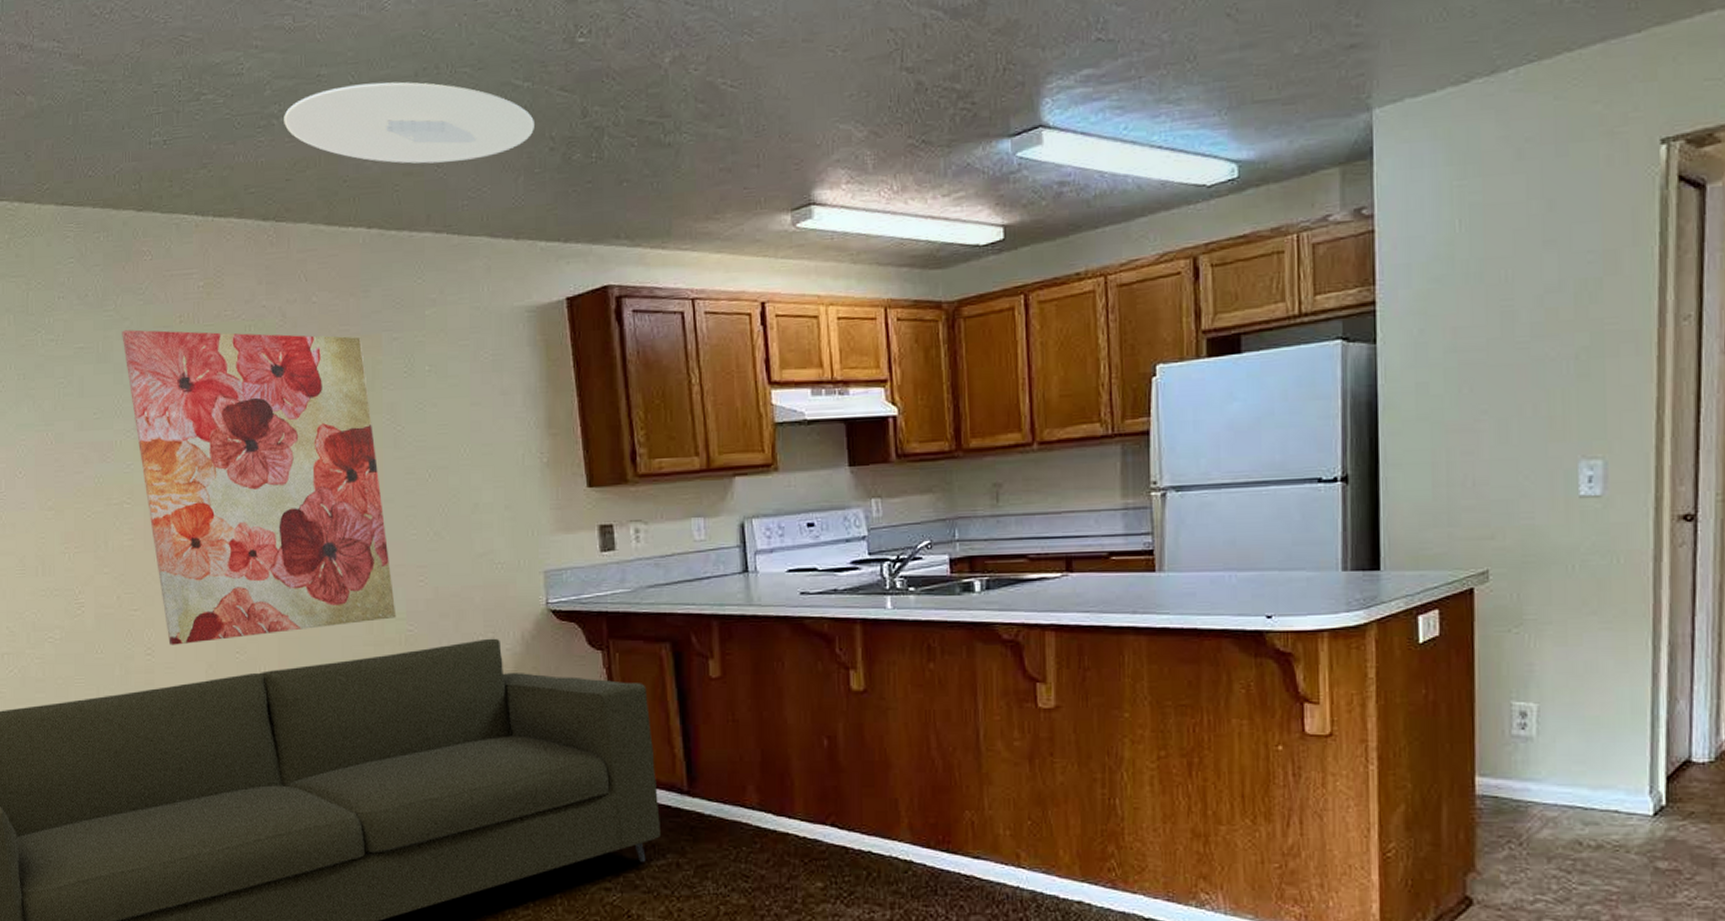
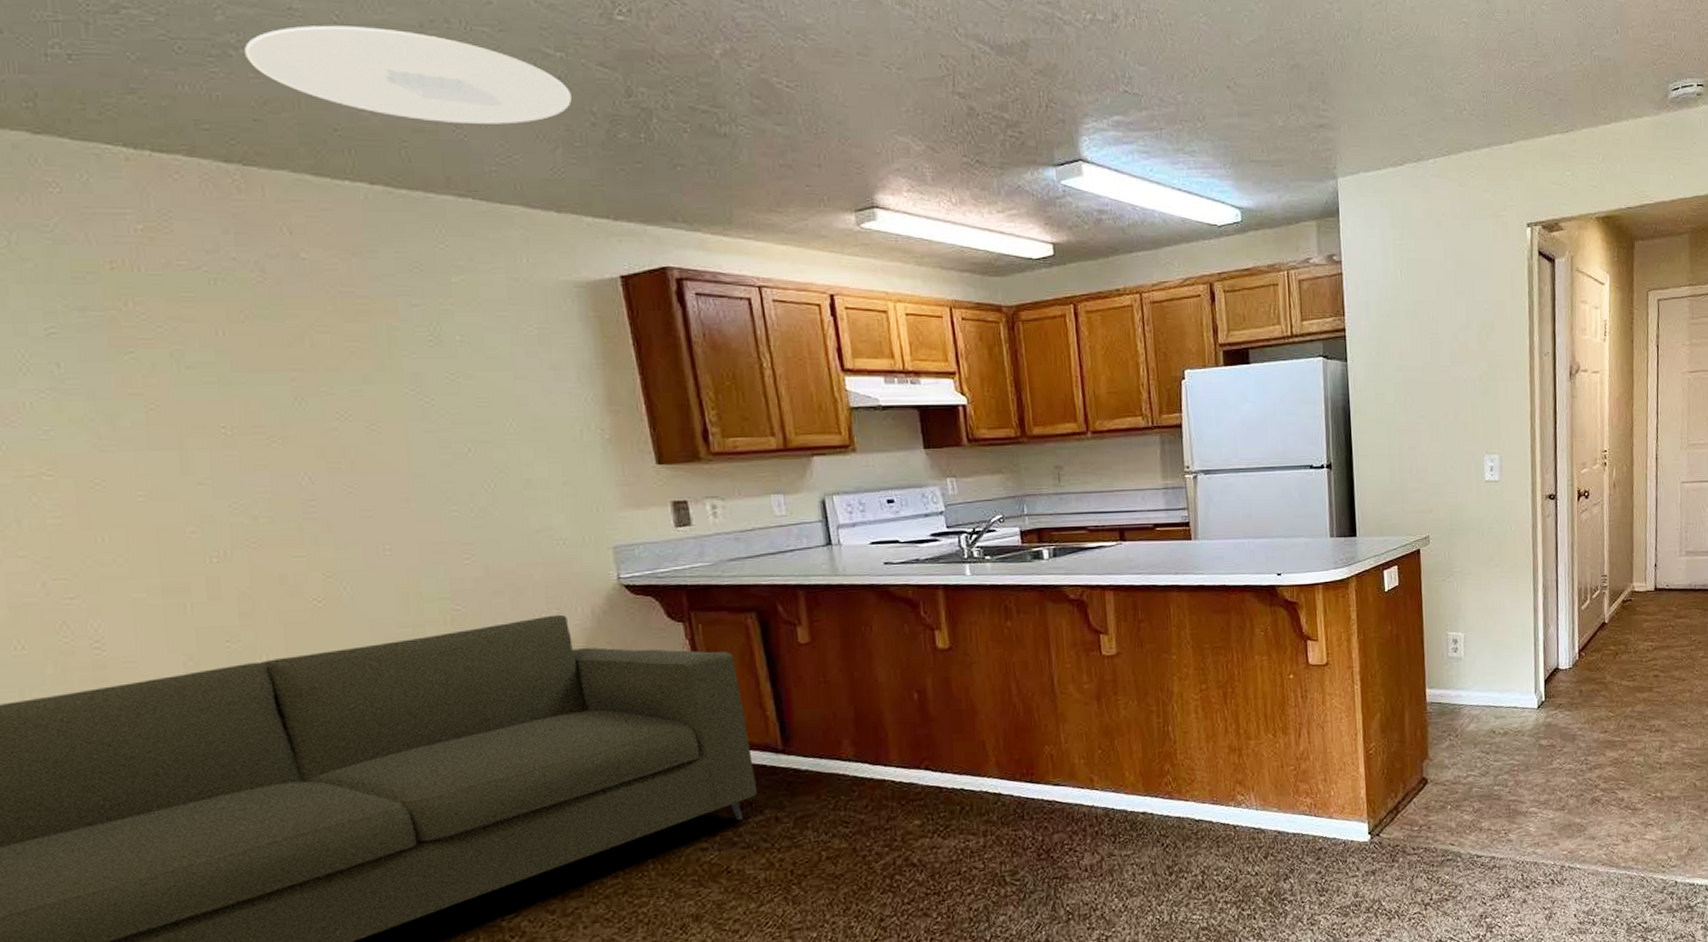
wall art: present [122,329,397,645] -> none [21,273,439,637]

